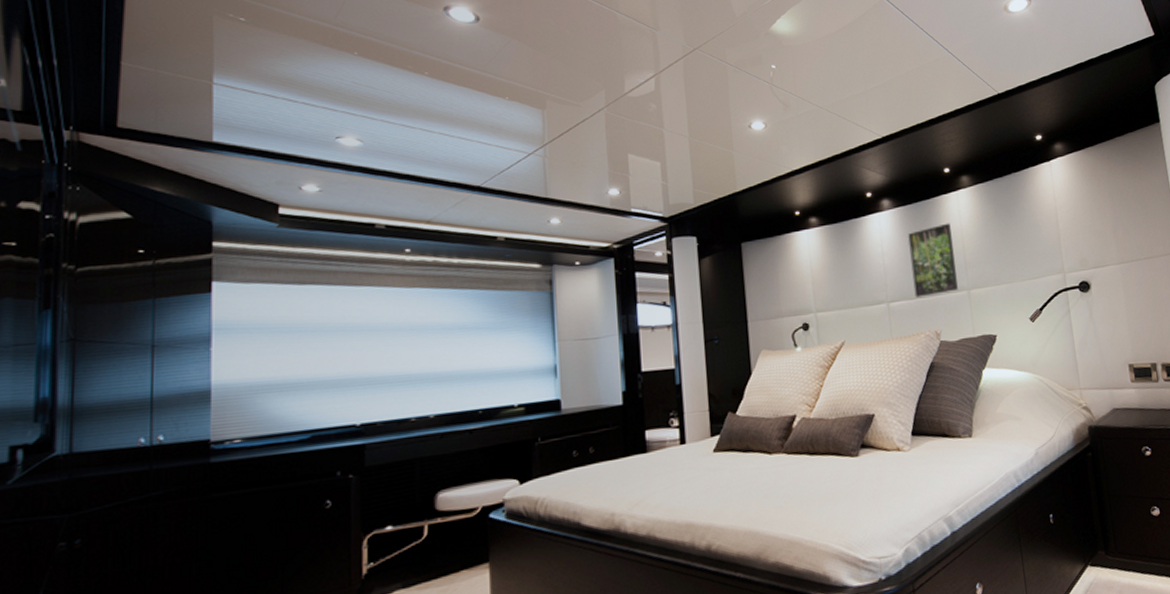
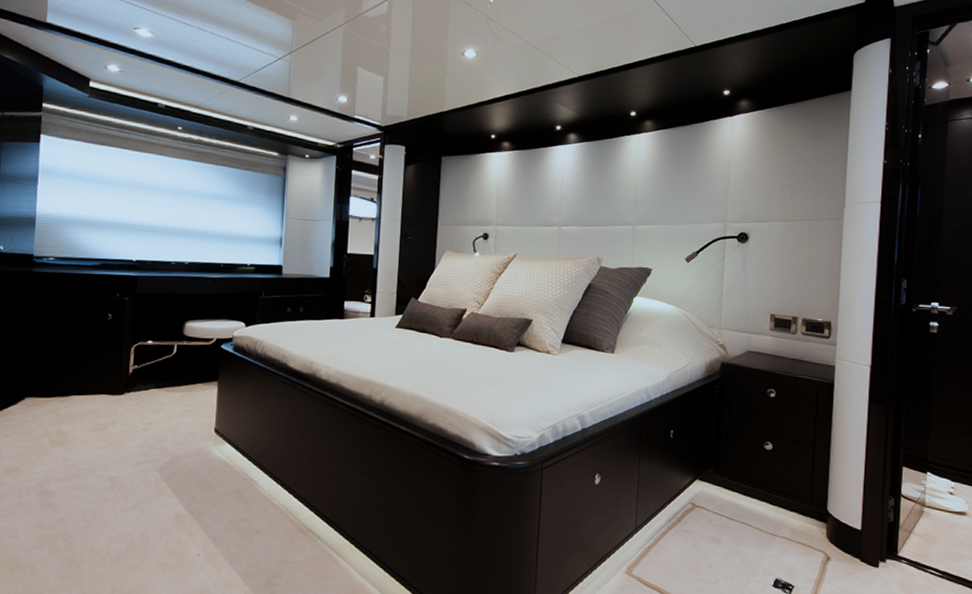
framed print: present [908,223,958,298] -> none [584,162,628,226]

